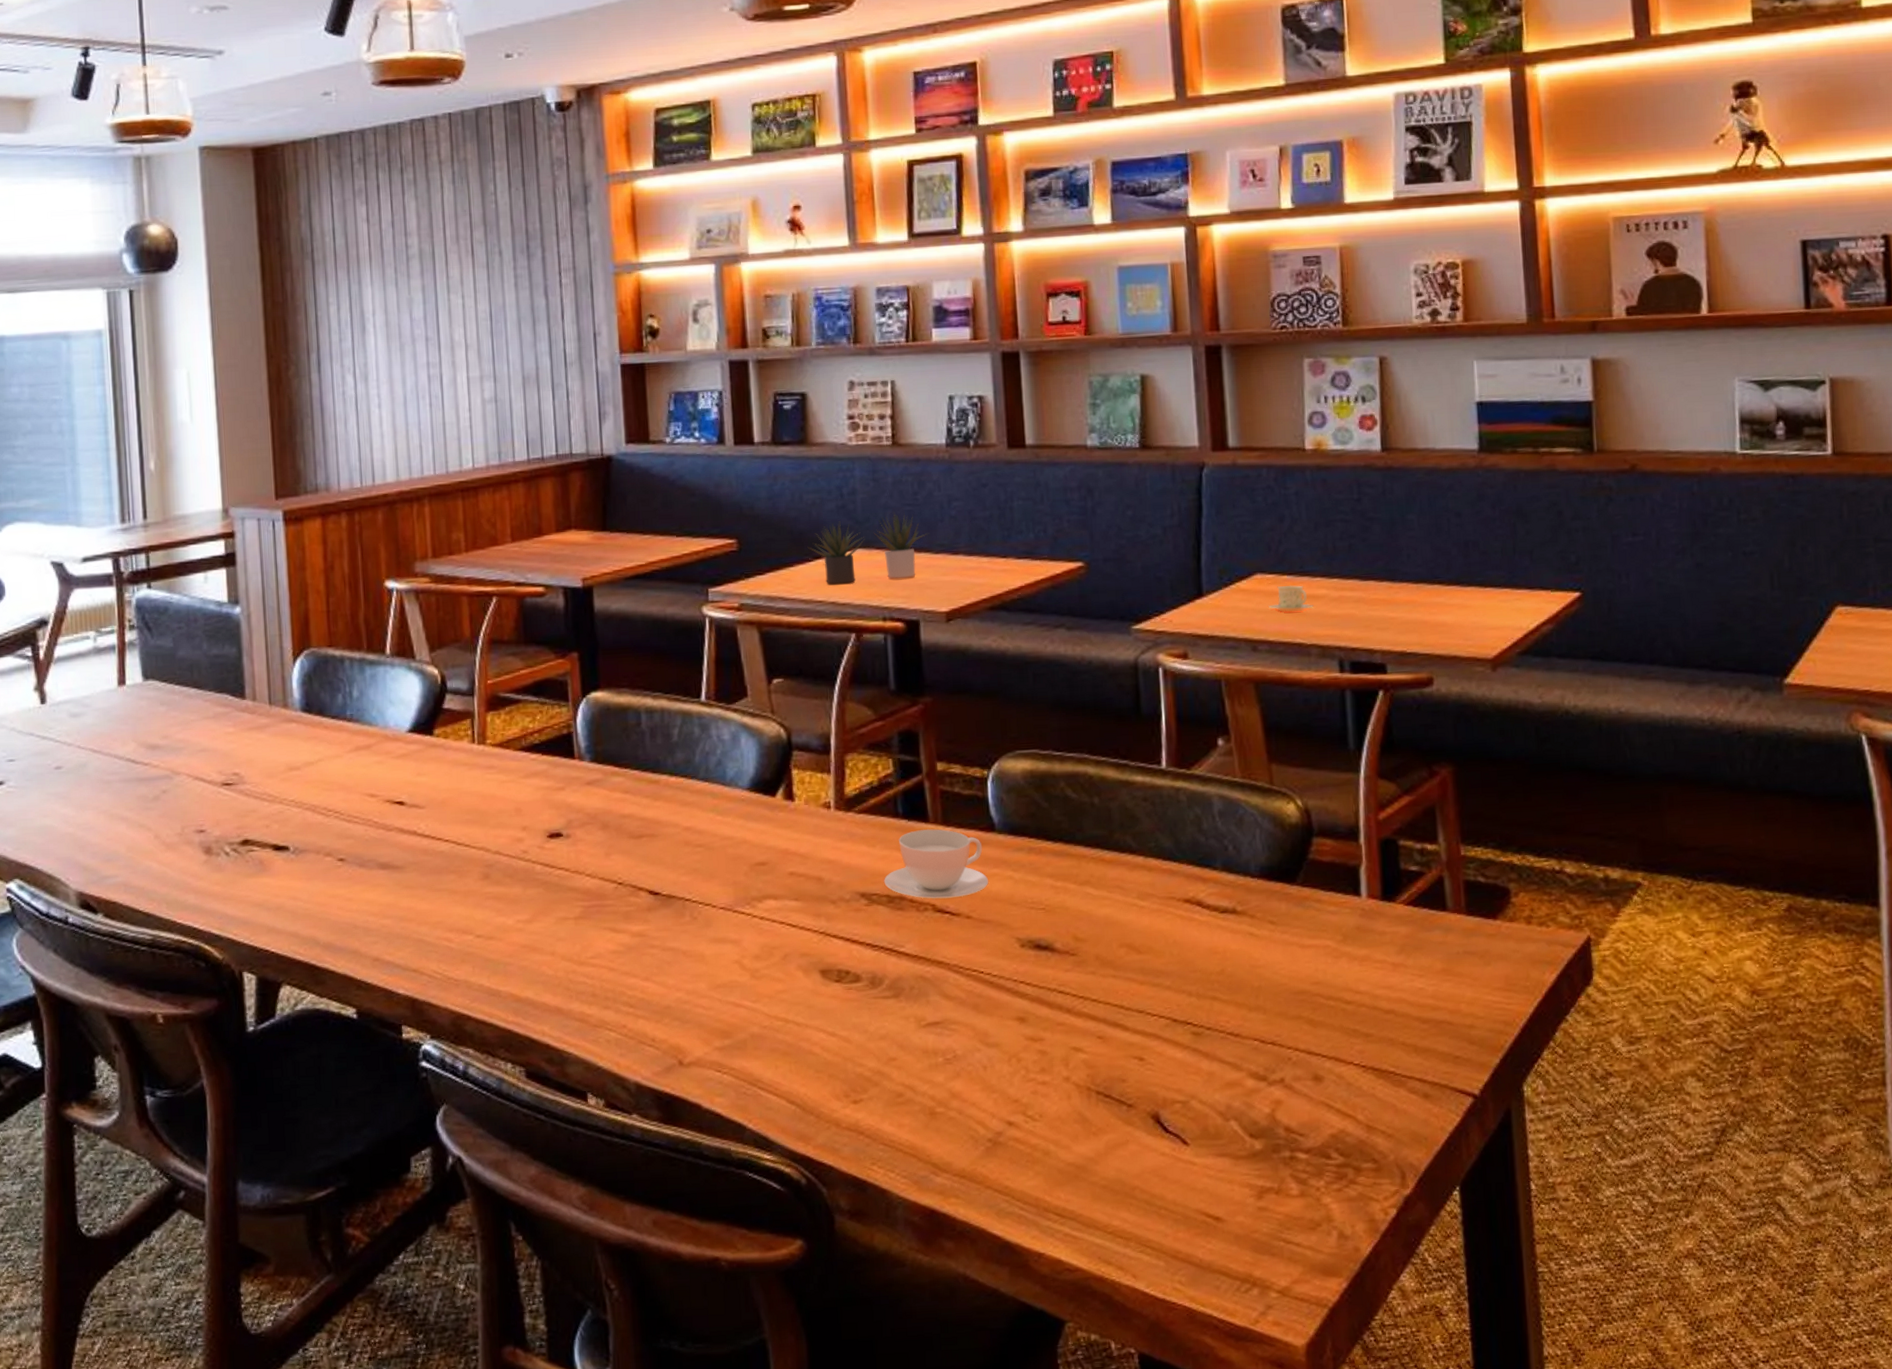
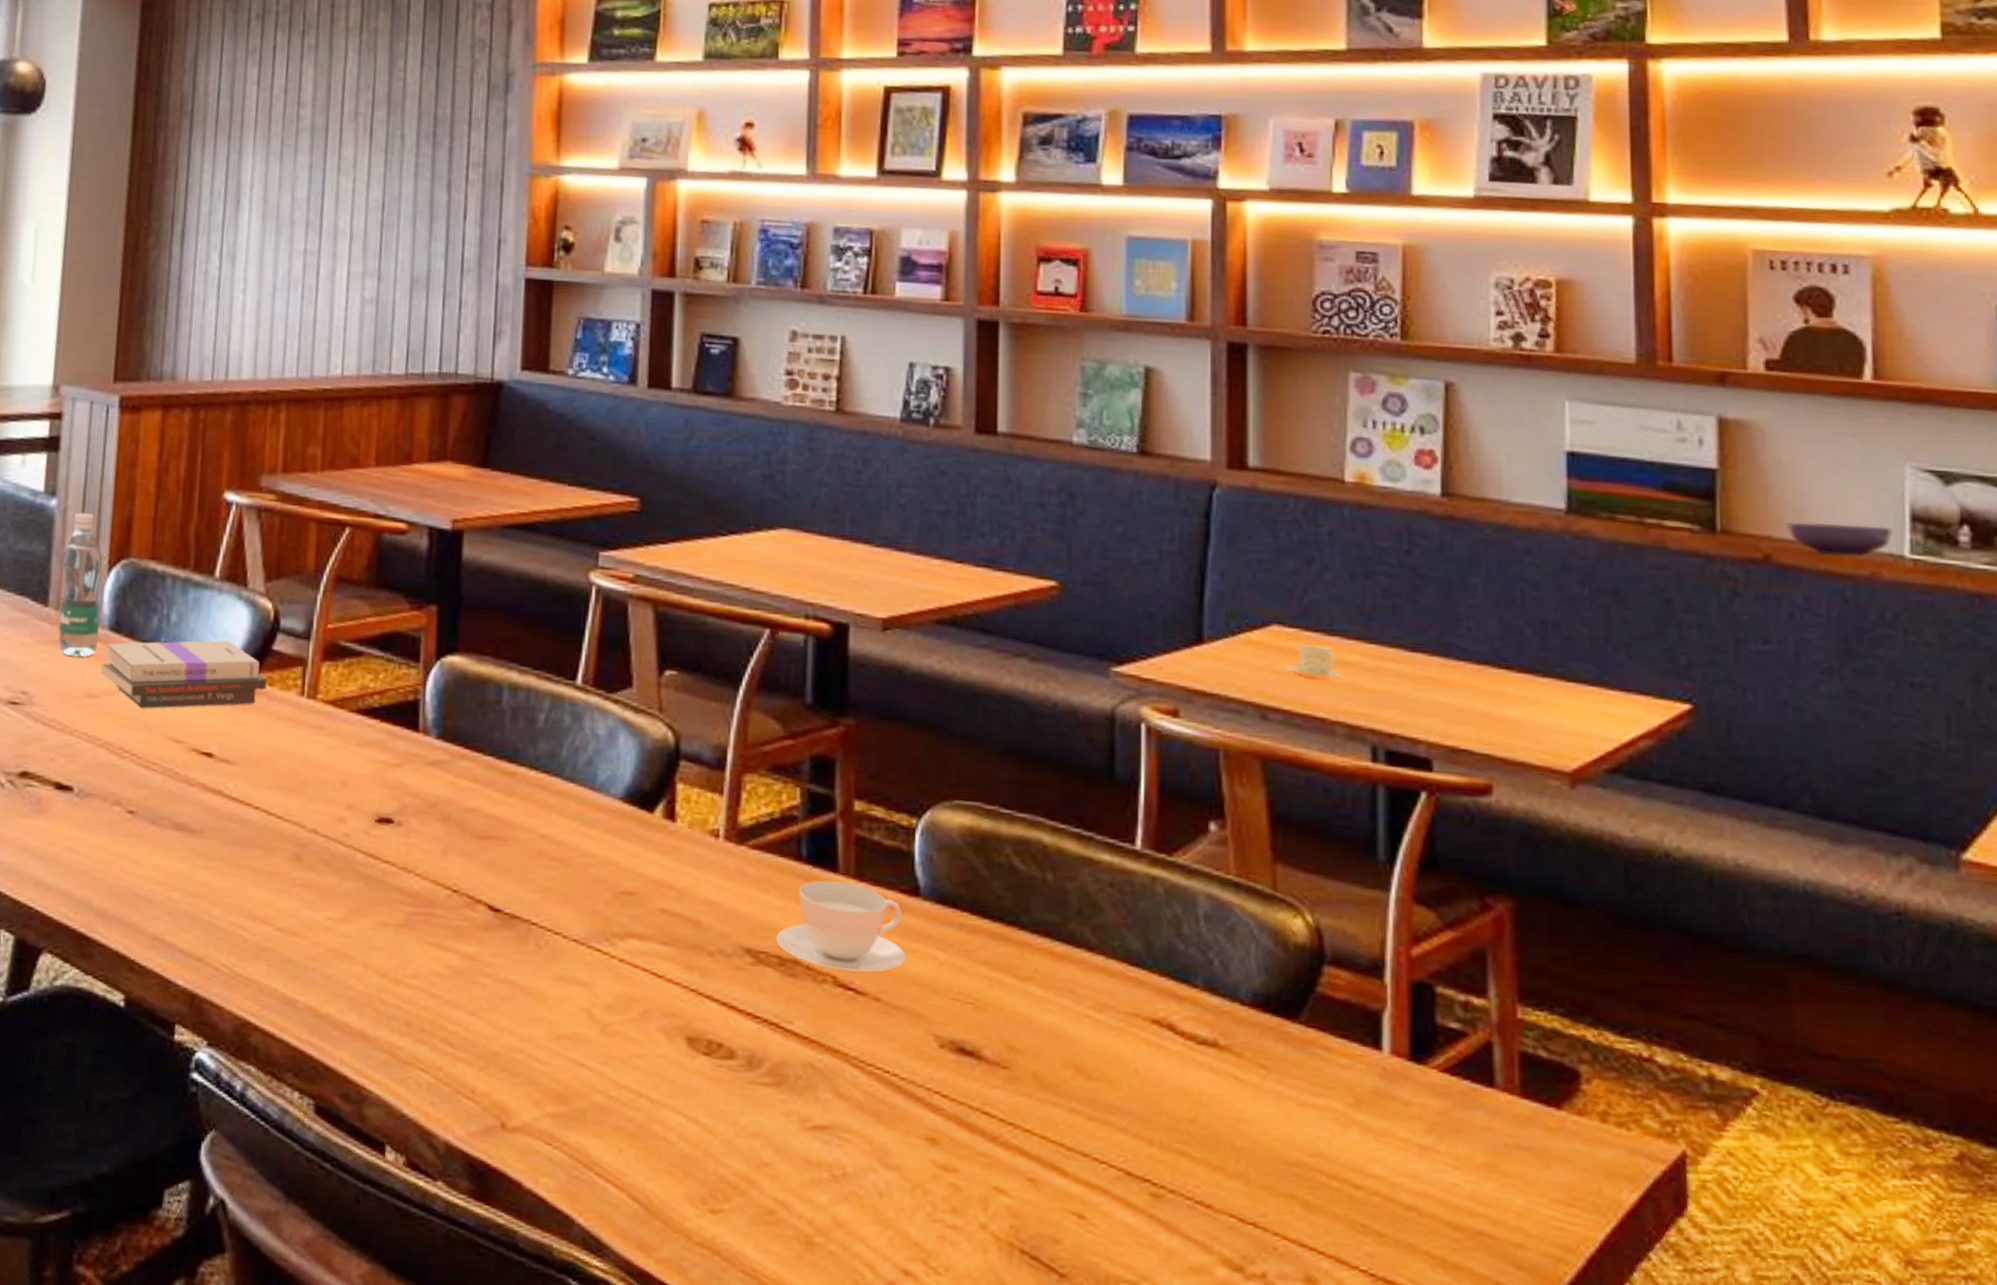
bottle: none [251,615,293,738] -> present [58,513,102,657]
books: none [298,705,442,773] -> present [100,640,267,709]
succulent plant: present [807,512,930,586] -> none [722,490,871,574]
bowl: none [1646,430,1729,460] -> present [1786,522,1896,558]

